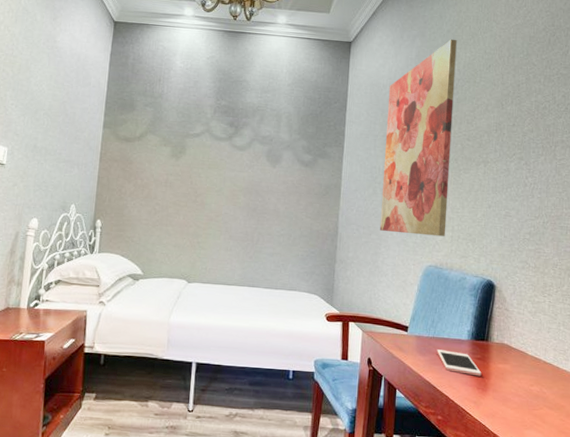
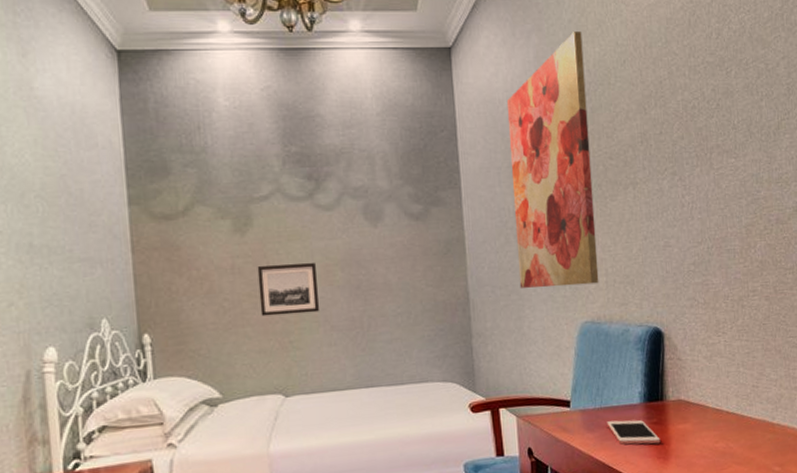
wall art: none [180,184,226,224] -> present [257,263,319,317]

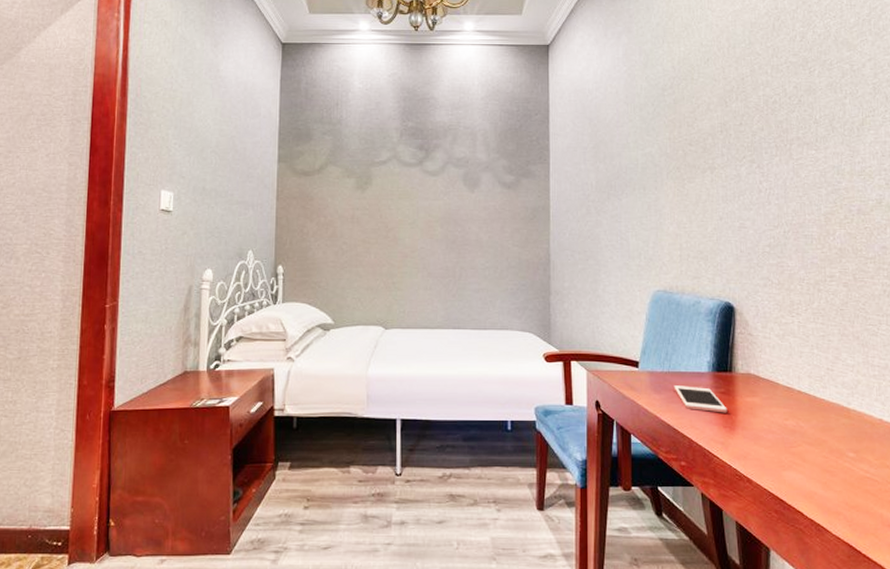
wall art: present [257,263,319,317] -> none [371,218,420,260]
wall art: present [506,30,599,288] -> none [595,32,673,257]

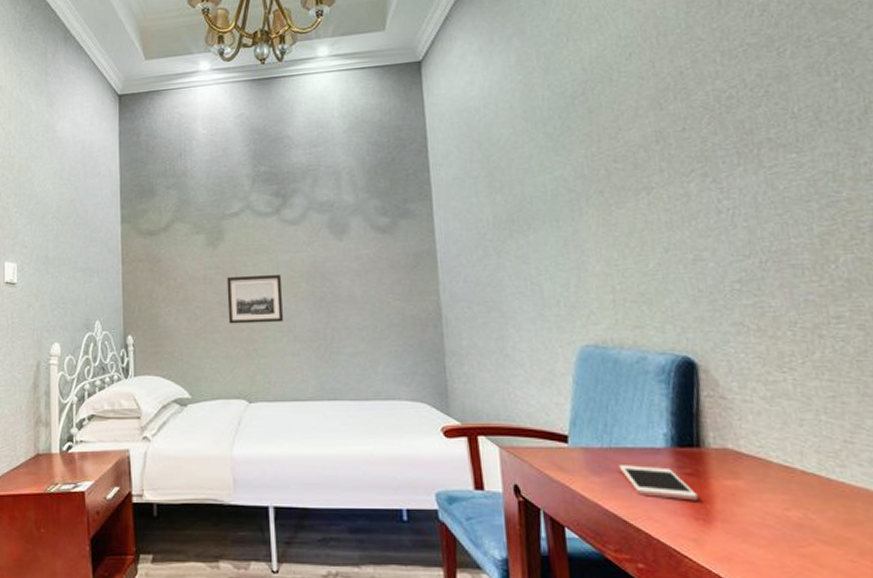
wall art: none [371,218,420,260] -> present [226,275,283,324]

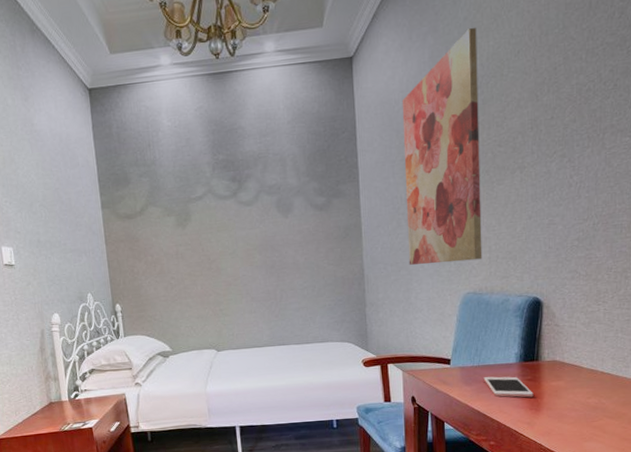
wall art: present [226,275,283,324] -> none [195,248,242,291]
wall art: none [483,28,604,305] -> present [402,27,483,265]

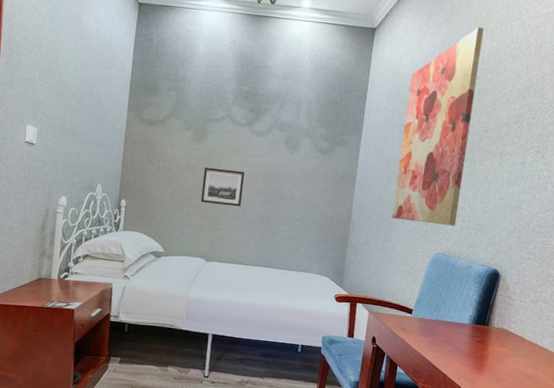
wall art: none [195,248,242,291] -> present [200,167,244,207]
cell phone: present [483,376,534,398] -> none [438,331,480,358]

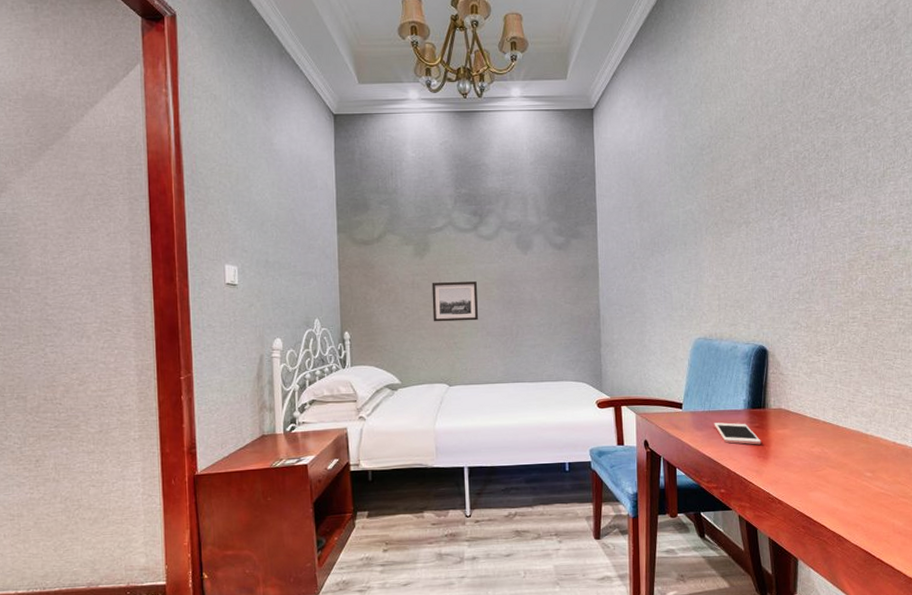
wall art: present [391,27,484,226] -> none [638,93,712,308]
cell phone: none [438,331,480,358] -> present [714,422,761,445]

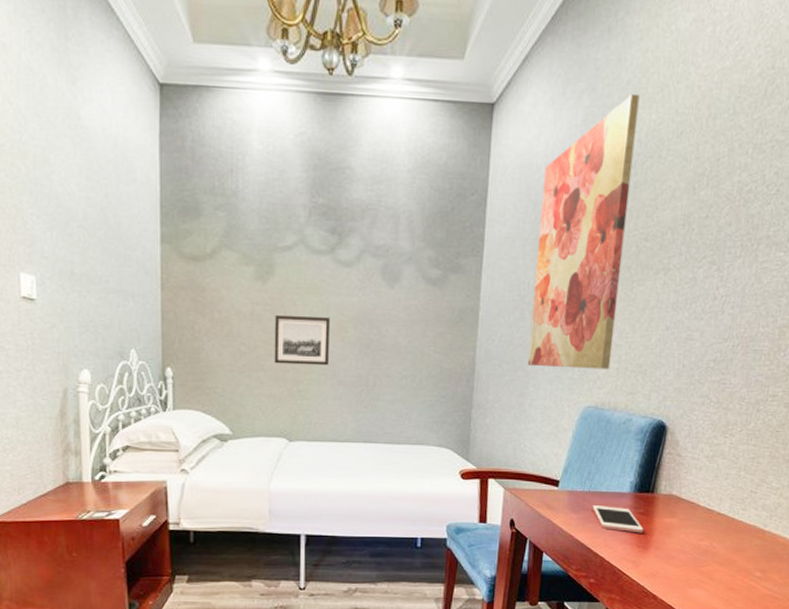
wall art: none [638,93,712,308] -> present [527,93,640,370]

